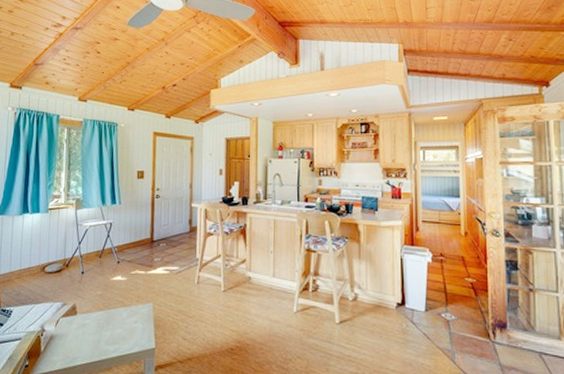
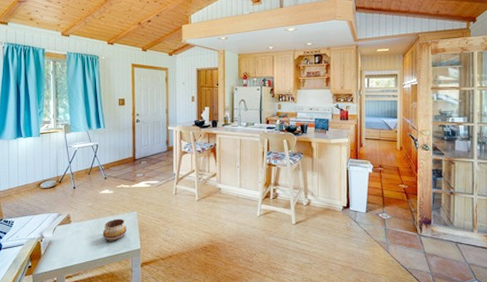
decorative bowl: none [112,310,140,338] -> present [102,218,127,241]

